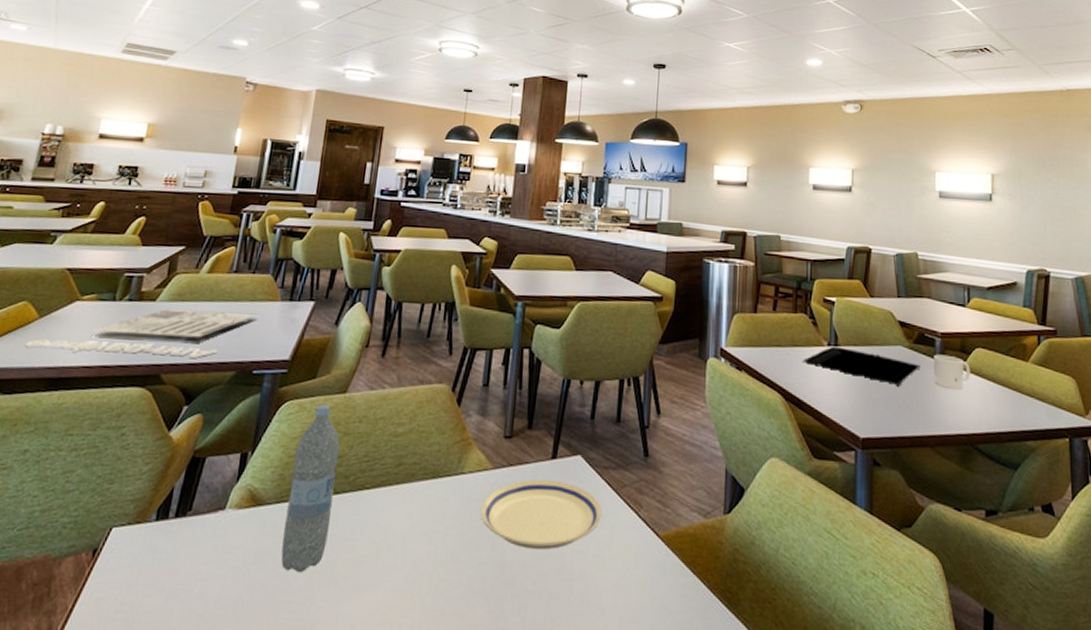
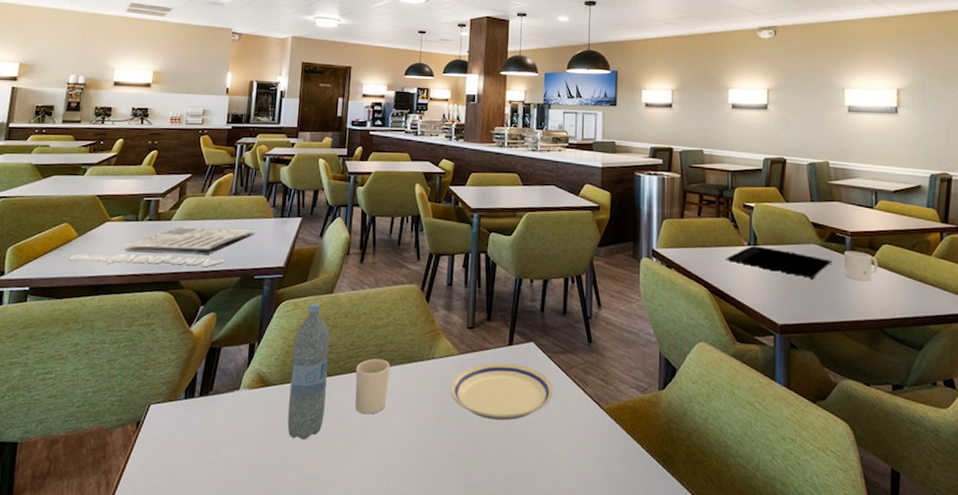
mug: none [365,473,410,542] -> present [355,359,390,415]

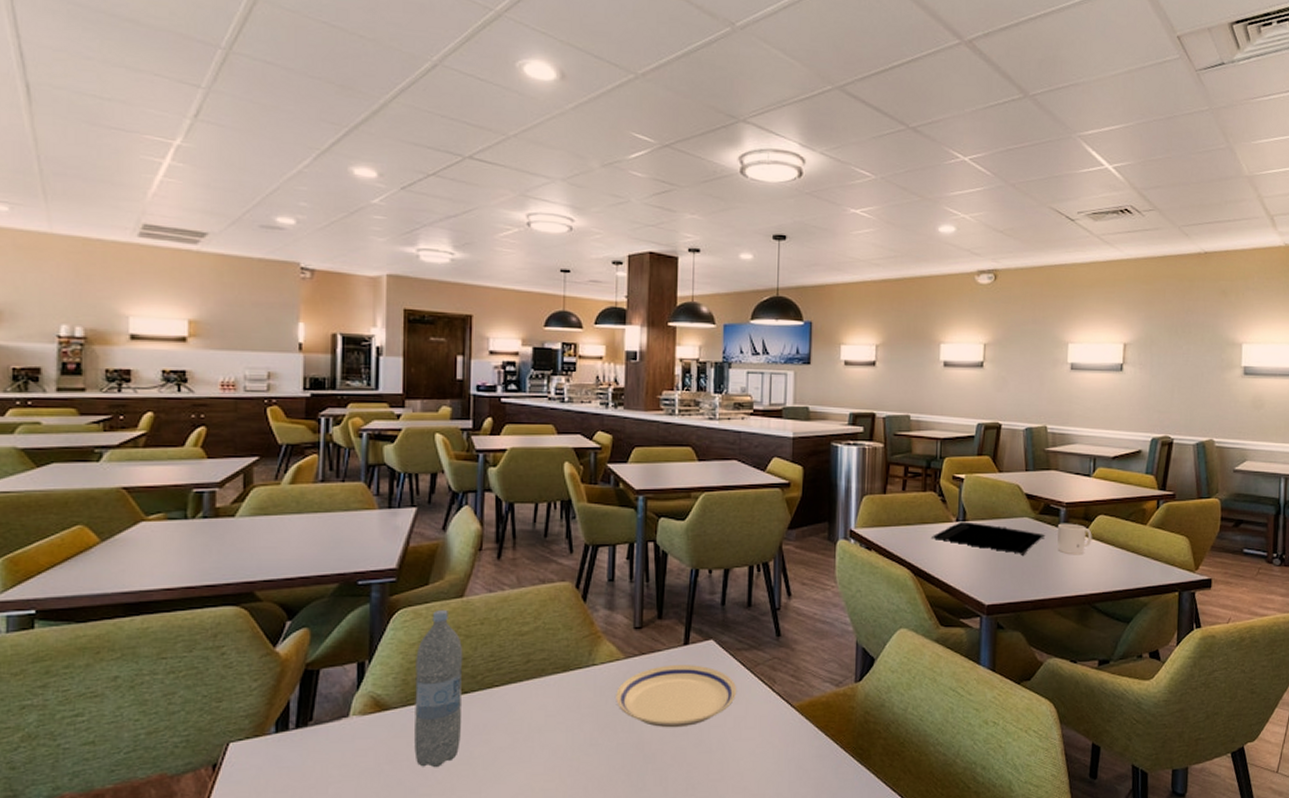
newspaper: present [69,226,256,268] -> none [91,523,356,575]
mug: present [355,359,390,415] -> none [497,670,541,733]

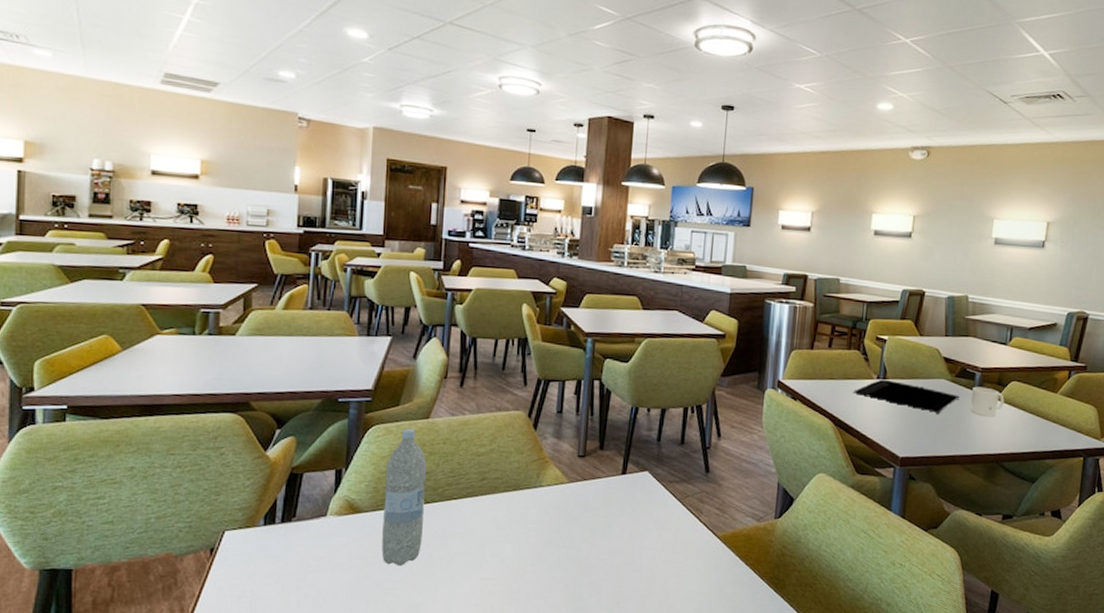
plate: present [616,665,737,728] -> none [559,491,668,547]

